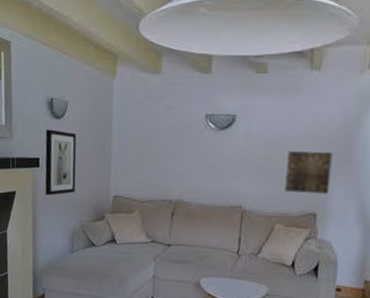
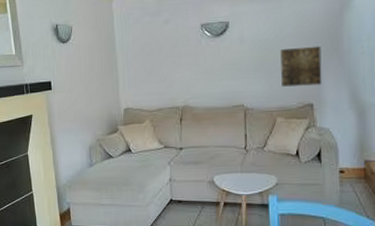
wall art: present [45,129,77,196] -> none [54,53,88,116]

